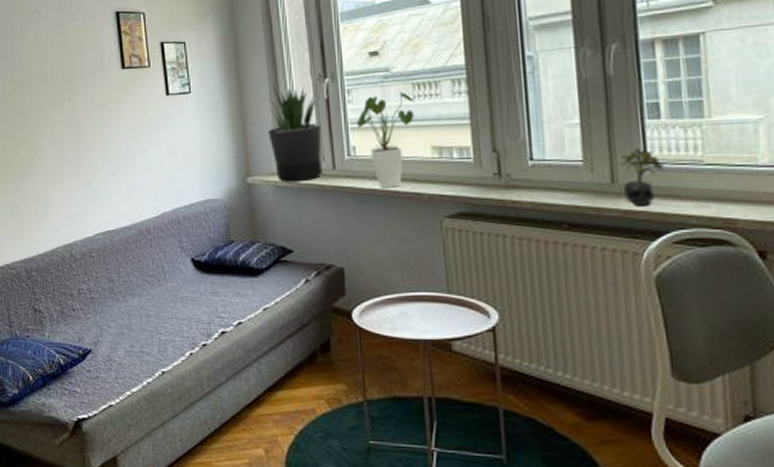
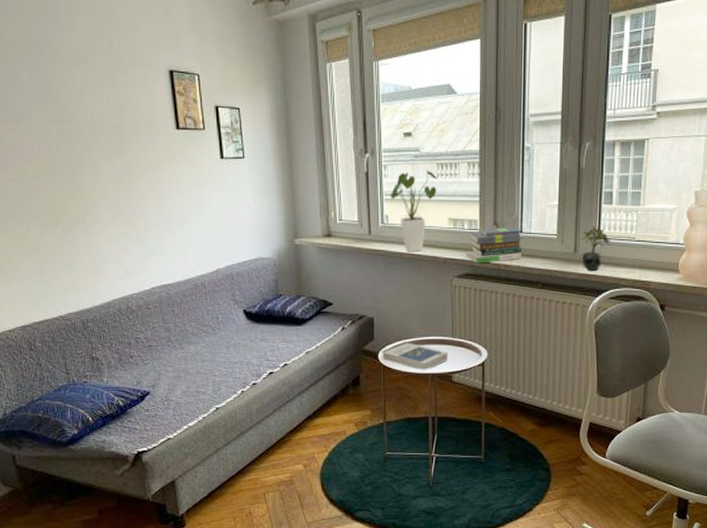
planter: present [267,85,322,182] -> none [314,156,361,245]
hardback book: none [355,298,445,336] -> present [381,342,449,371]
books: none [457,153,535,200] -> present [465,227,522,263]

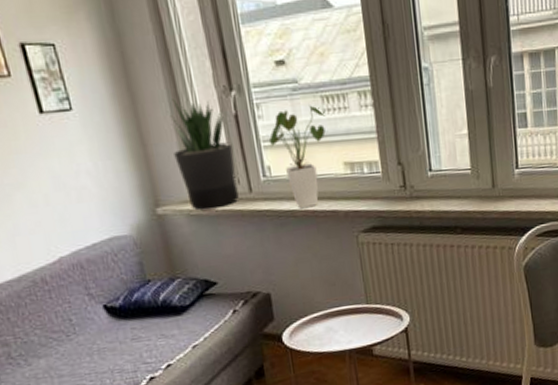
planter: none [314,156,361,245] -> present [167,99,239,210]
hardback book: present [381,342,449,371] -> none [284,316,366,349]
books: present [465,227,522,263] -> none [369,164,434,213]
succulent plant: present [580,226,611,271] -> none [497,154,531,207]

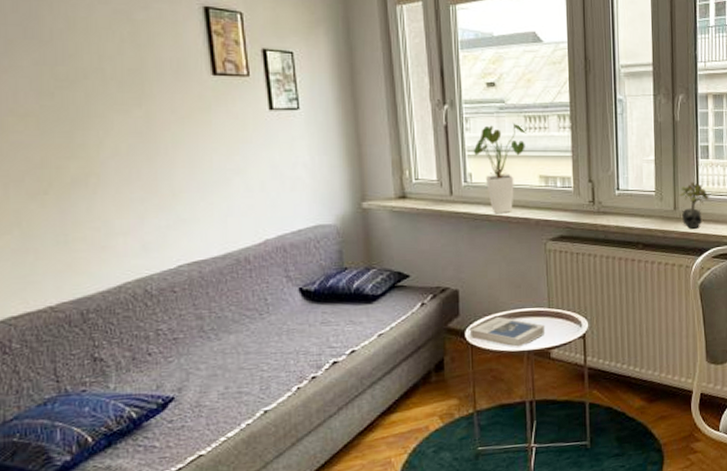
planter: present [167,99,239,210] -> none [384,107,440,208]
hardback book: none [284,316,366,349] -> present [468,316,546,348]
succulent plant: none [497,154,531,207] -> present [679,181,710,229]

